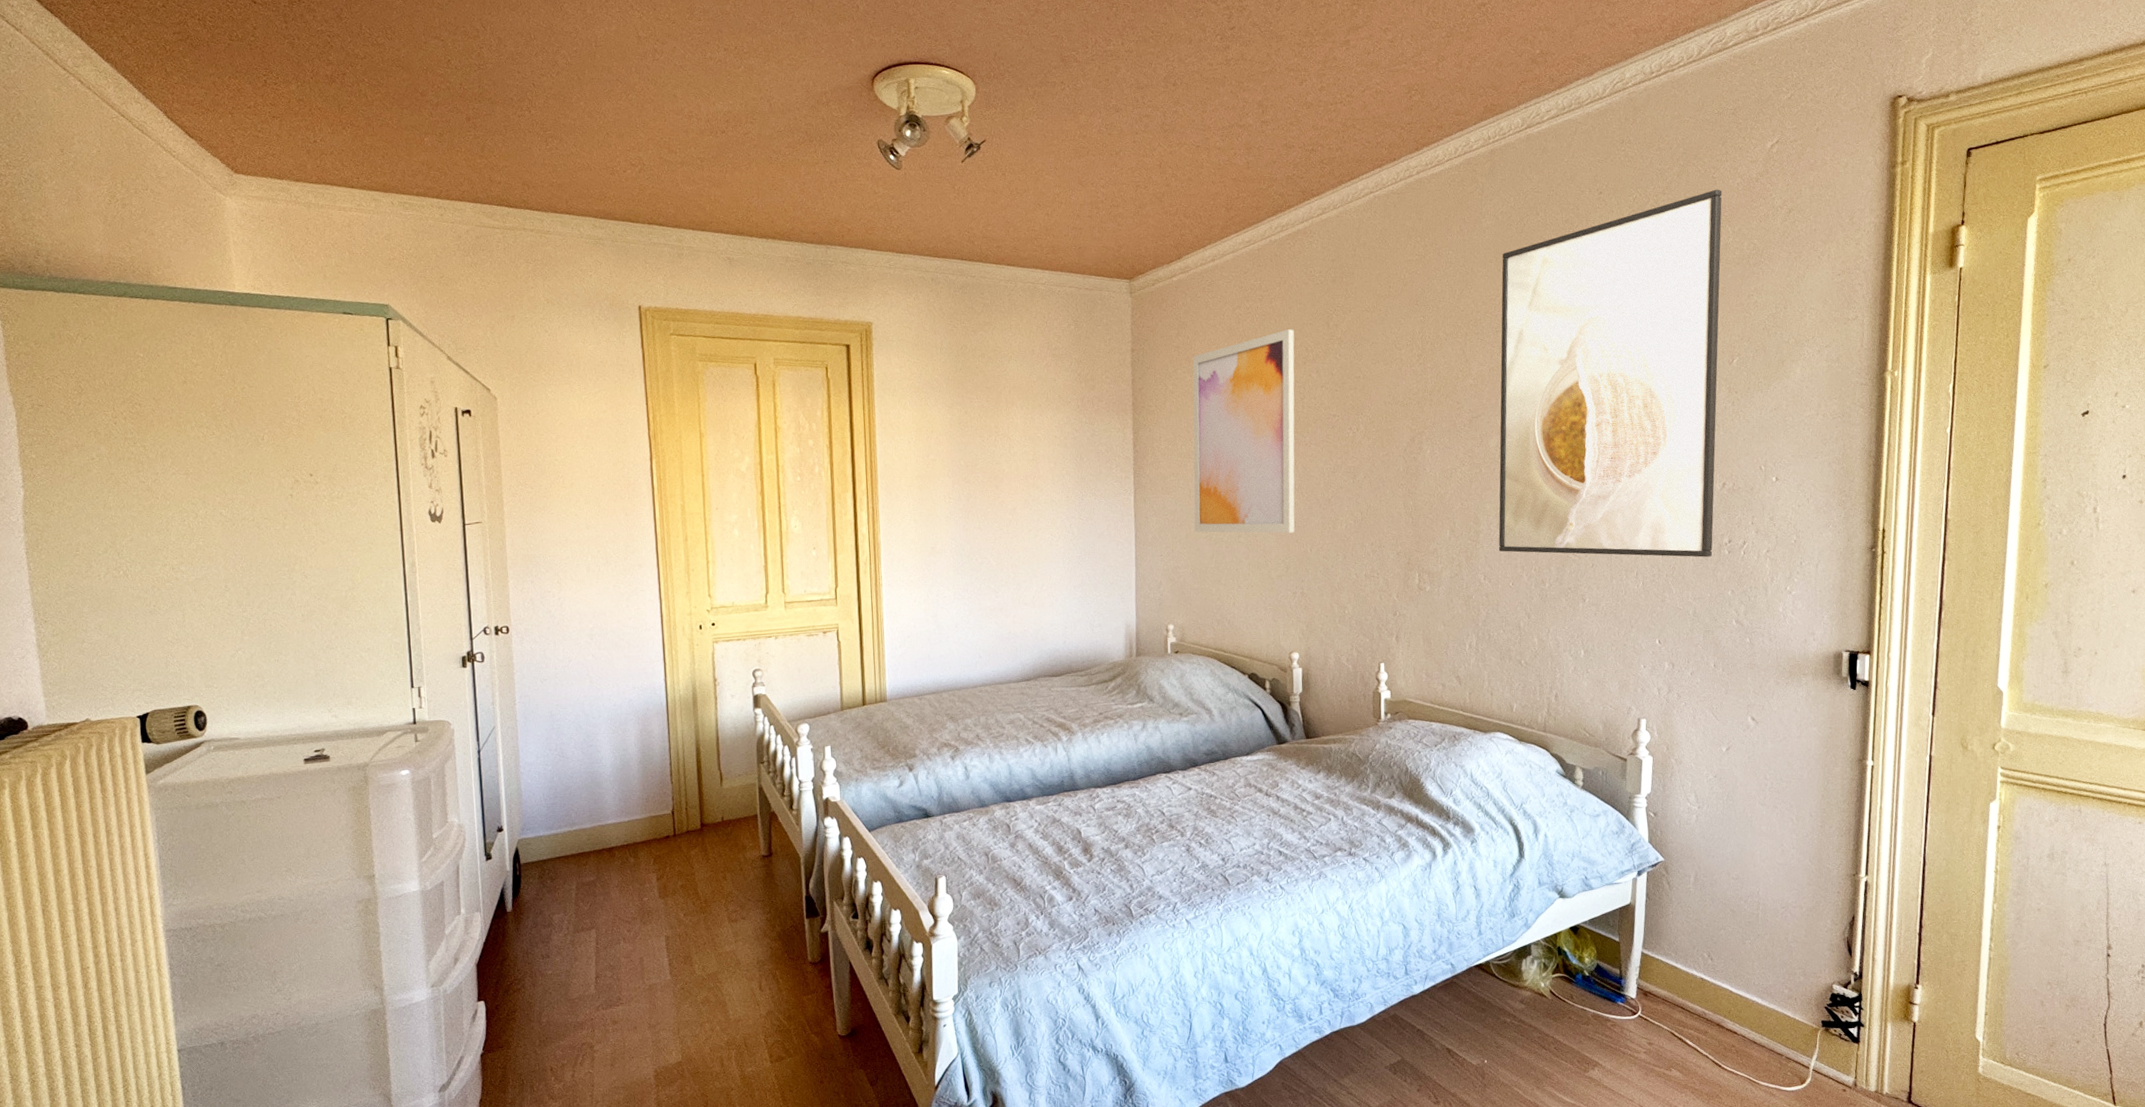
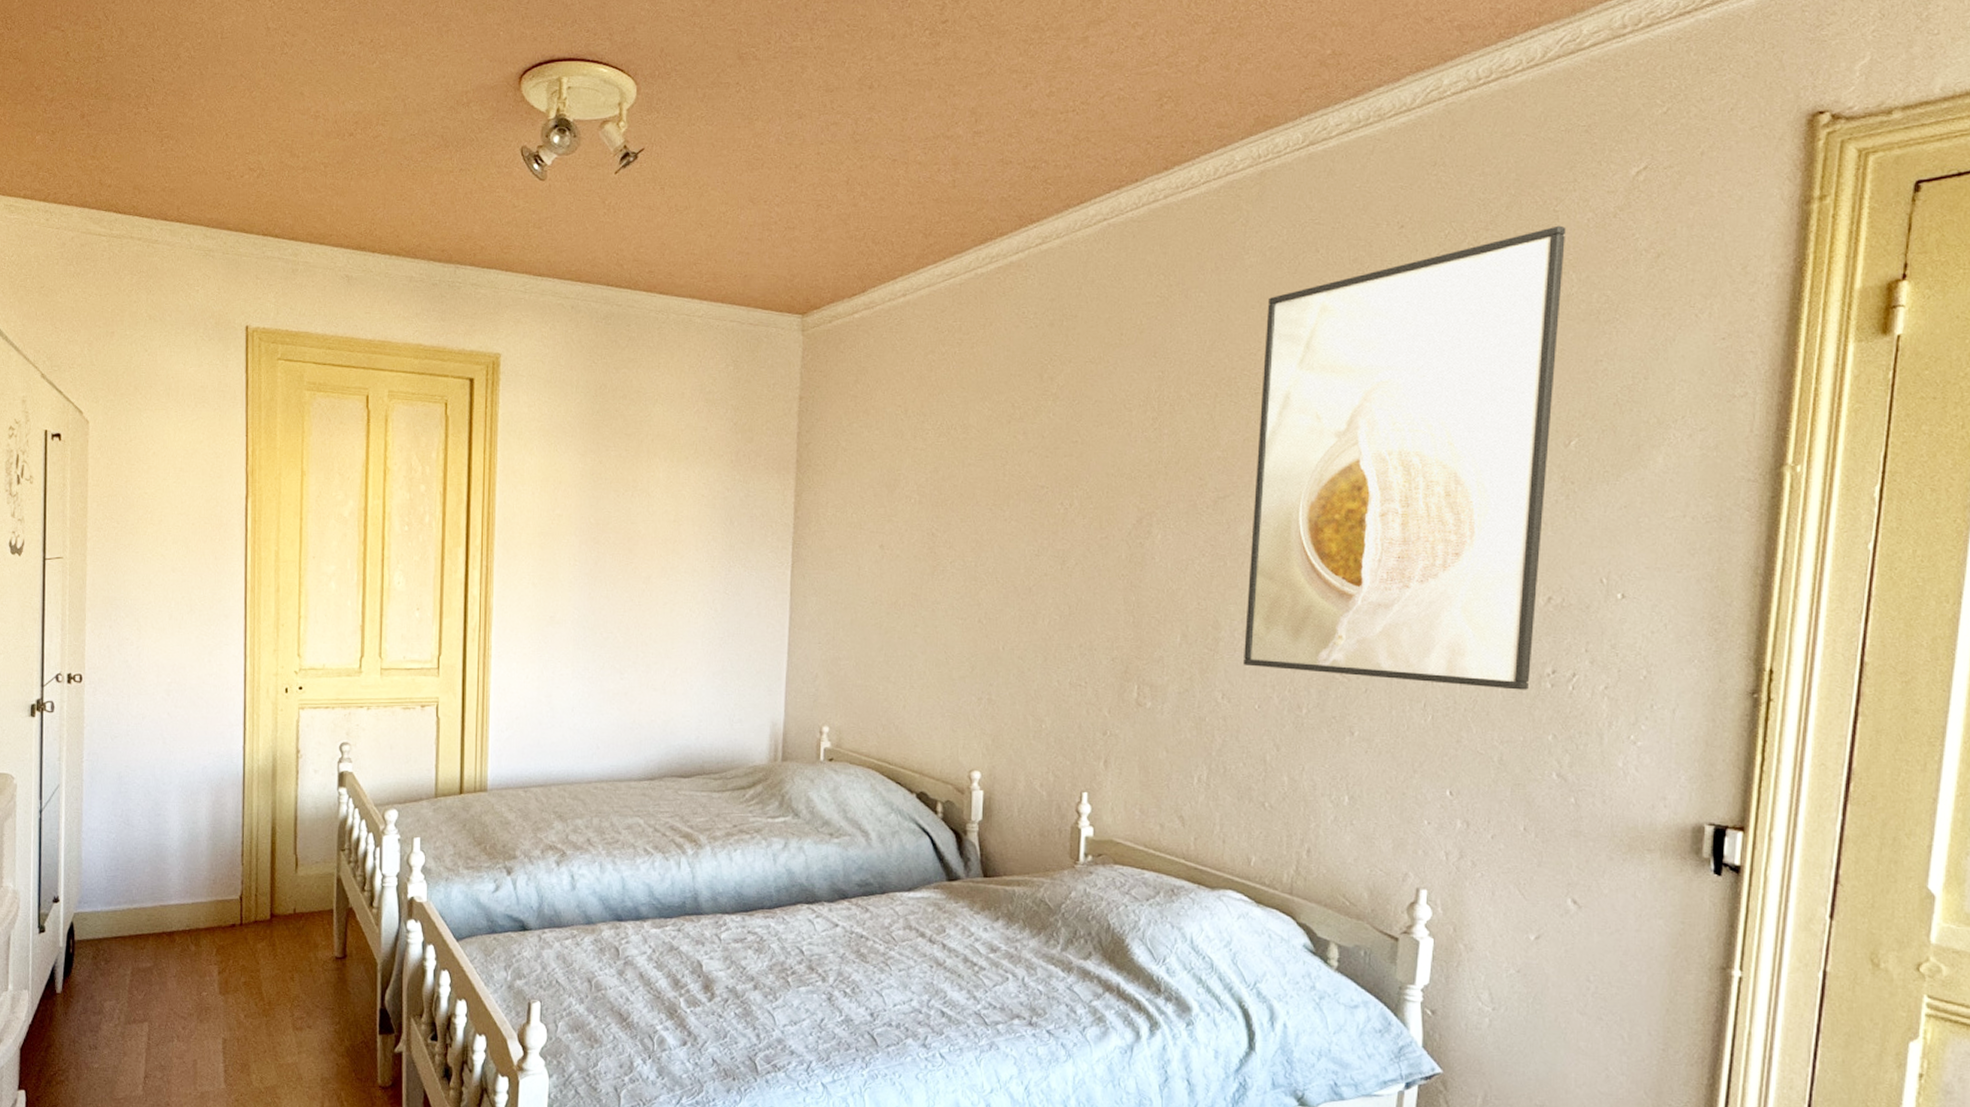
wall art: present [1192,329,1295,533] -> none [861,381,998,626]

